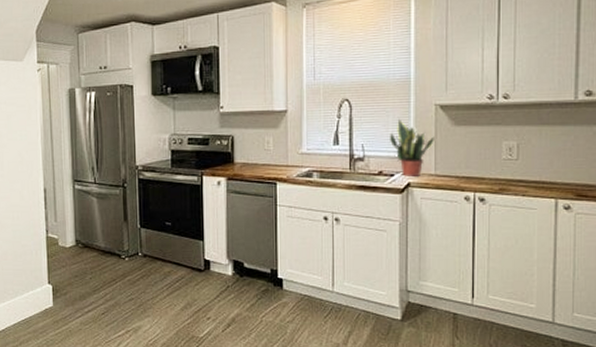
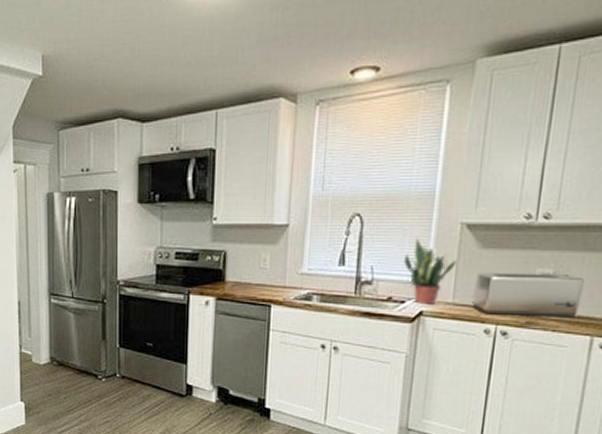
toaster: none [452,145,543,184] -> present [472,272,584,318]

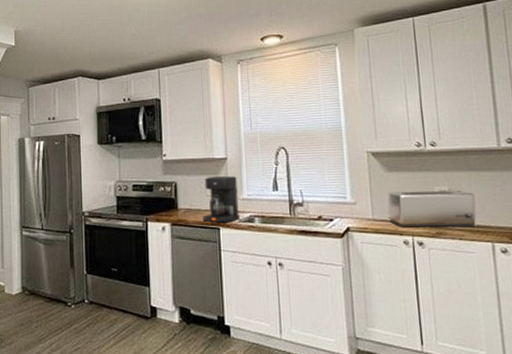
coffee maker: none [252,245,298,300] -> present [202,175,239,223]
potted plant: present [404,237,456,304] -> none [326,165,369,221]

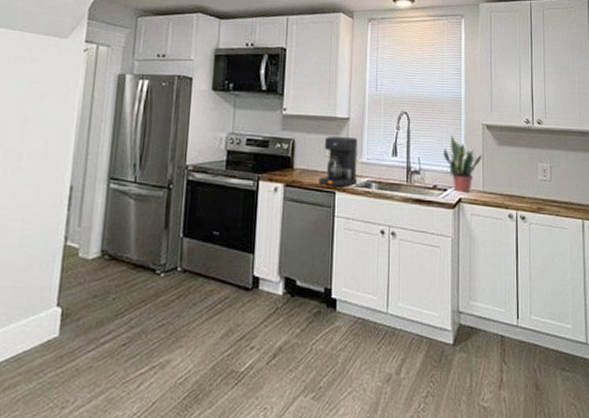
potted plant: none [326,165,369,221] -> present [444,134,482,192]
toaster: present [387,190,476,228] -> none [497,165,571,204]

